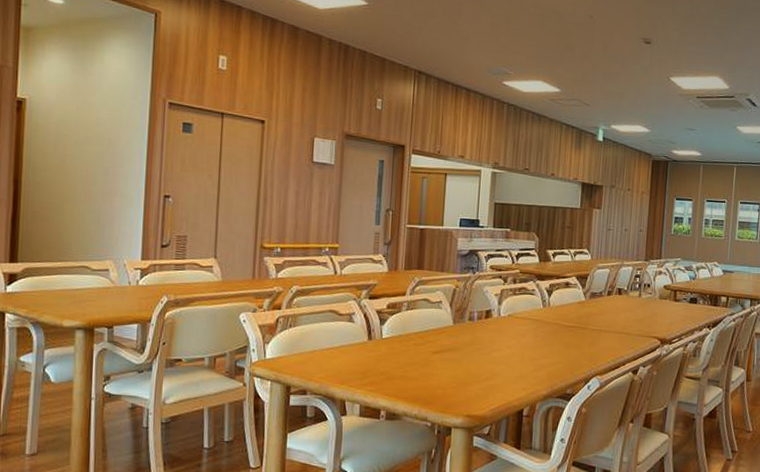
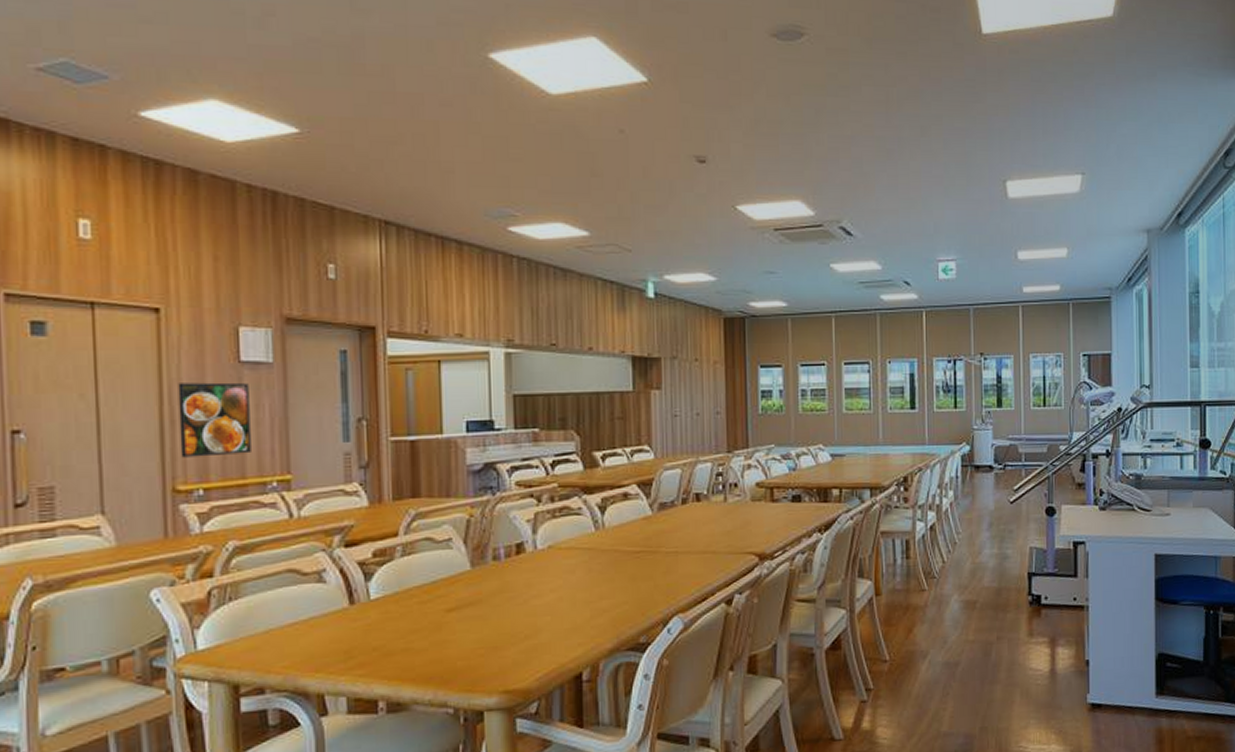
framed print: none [268,173,317,227] -> present [178,382,251,458]

